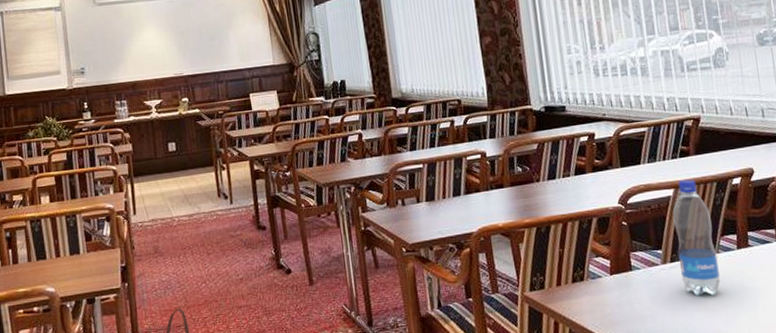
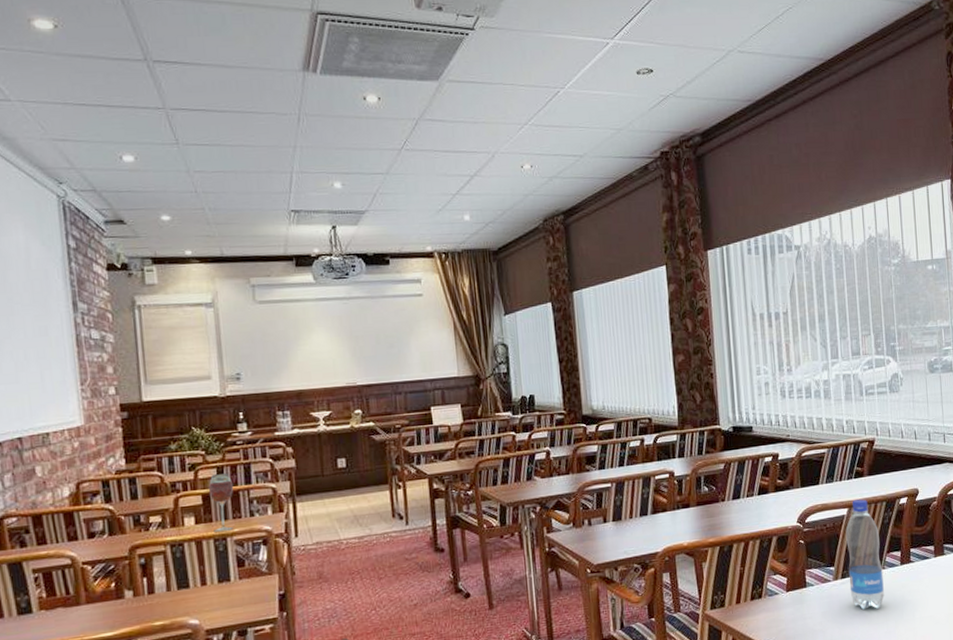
wineglass: none [60,157,82,209] -> present [208,473,234,532]

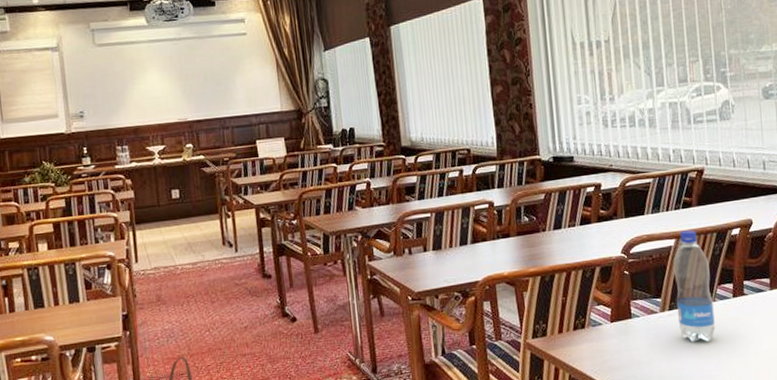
wineglass: present [208,473,234,532] -> none [58,204,81,257]

